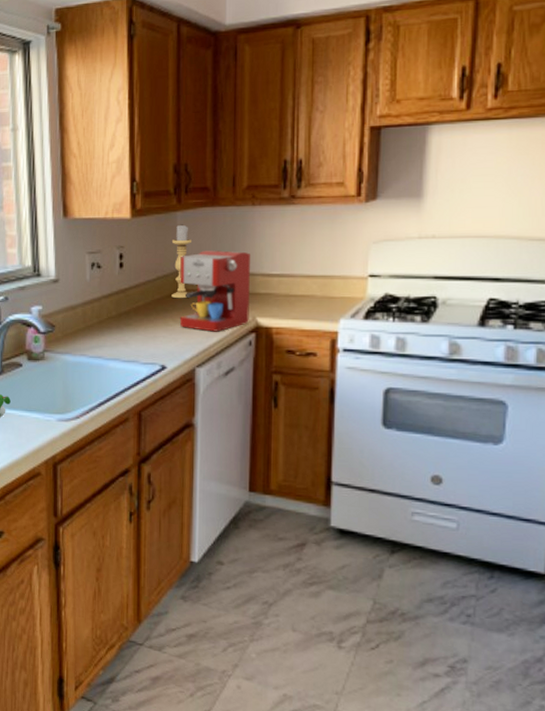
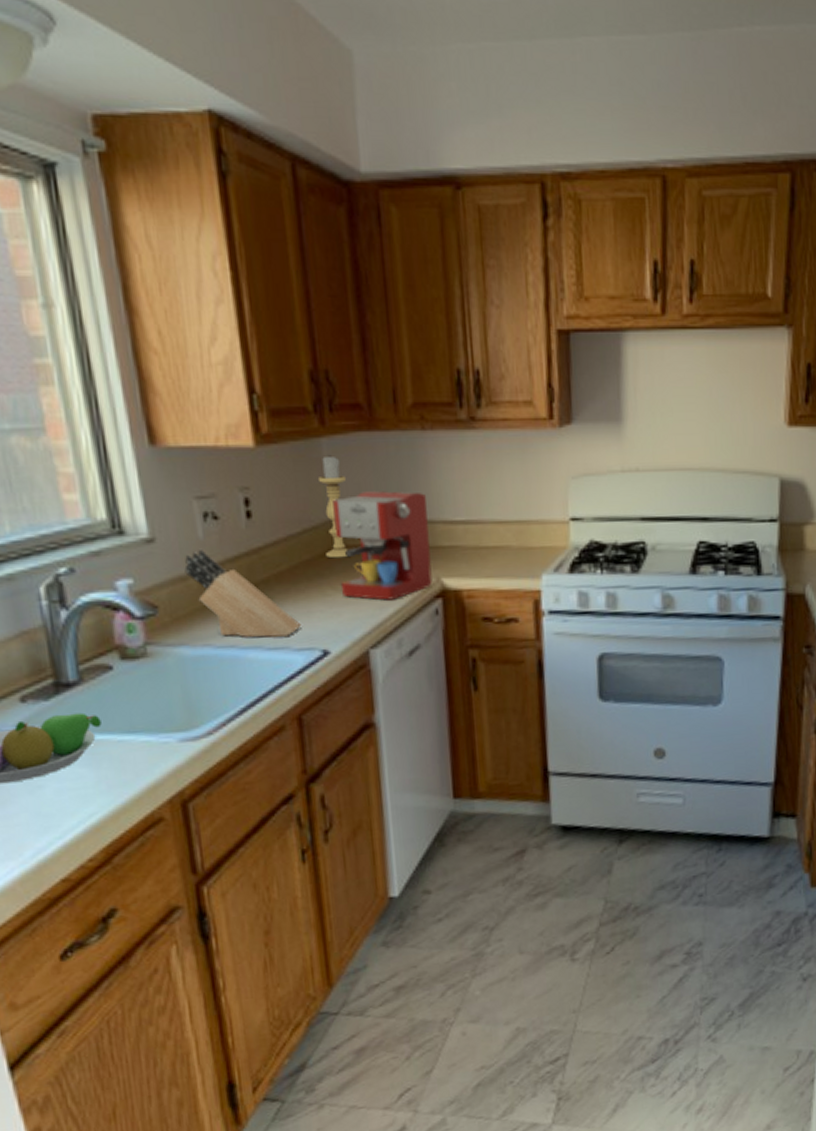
knife block: none [75,288,149,354] -> present [184,548,302,638]

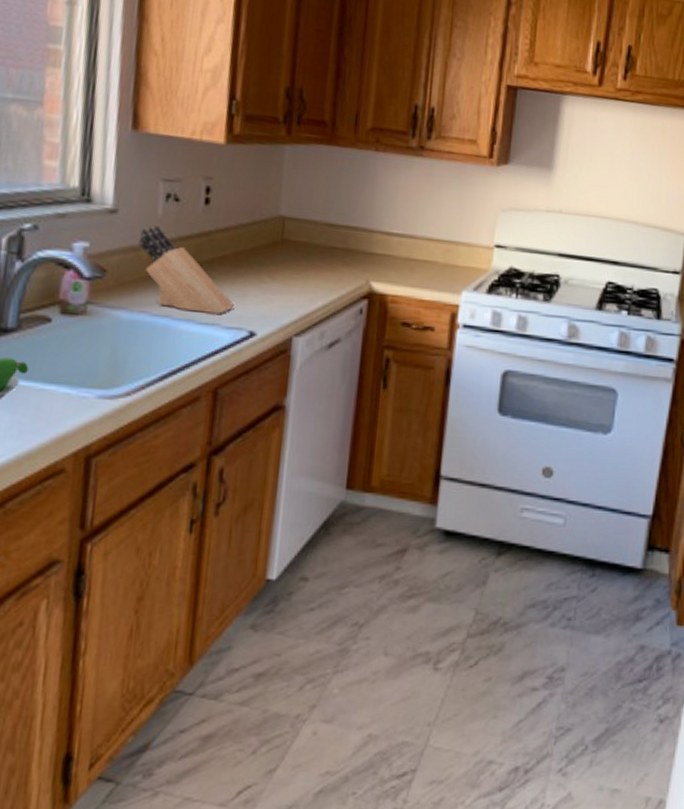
candle holder: present [317,455,348,559] -> none [270,161,300,252]
coffee maker: present [332,491,433,601] -> none [277,196,369,295]

